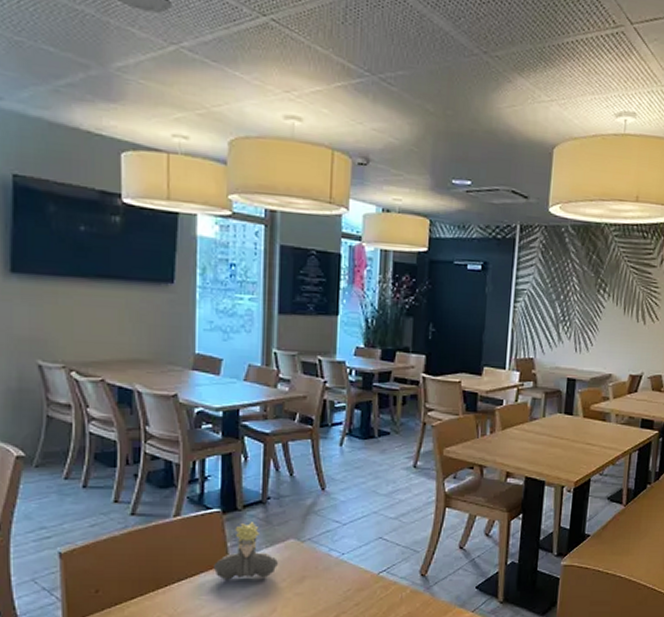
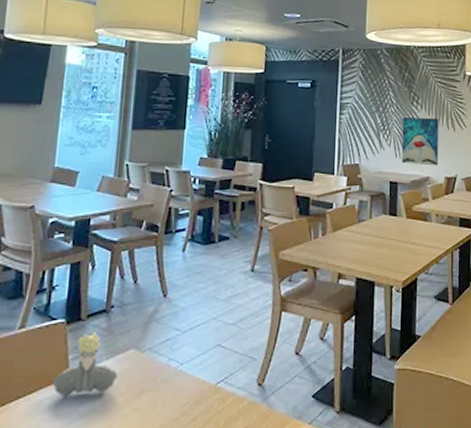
wall art: none [582,307,628,363] -> present [402,117,439,166]

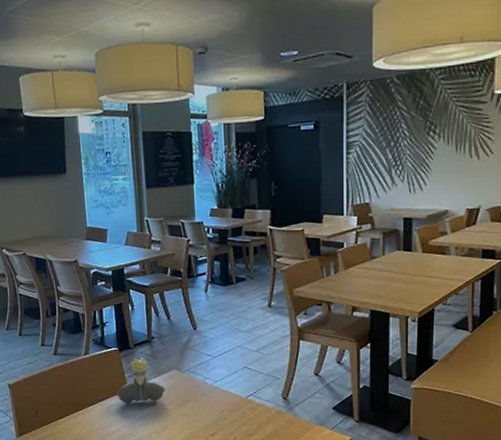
wall art: present [402,117,439,166] -> none [416,146,461,199]

